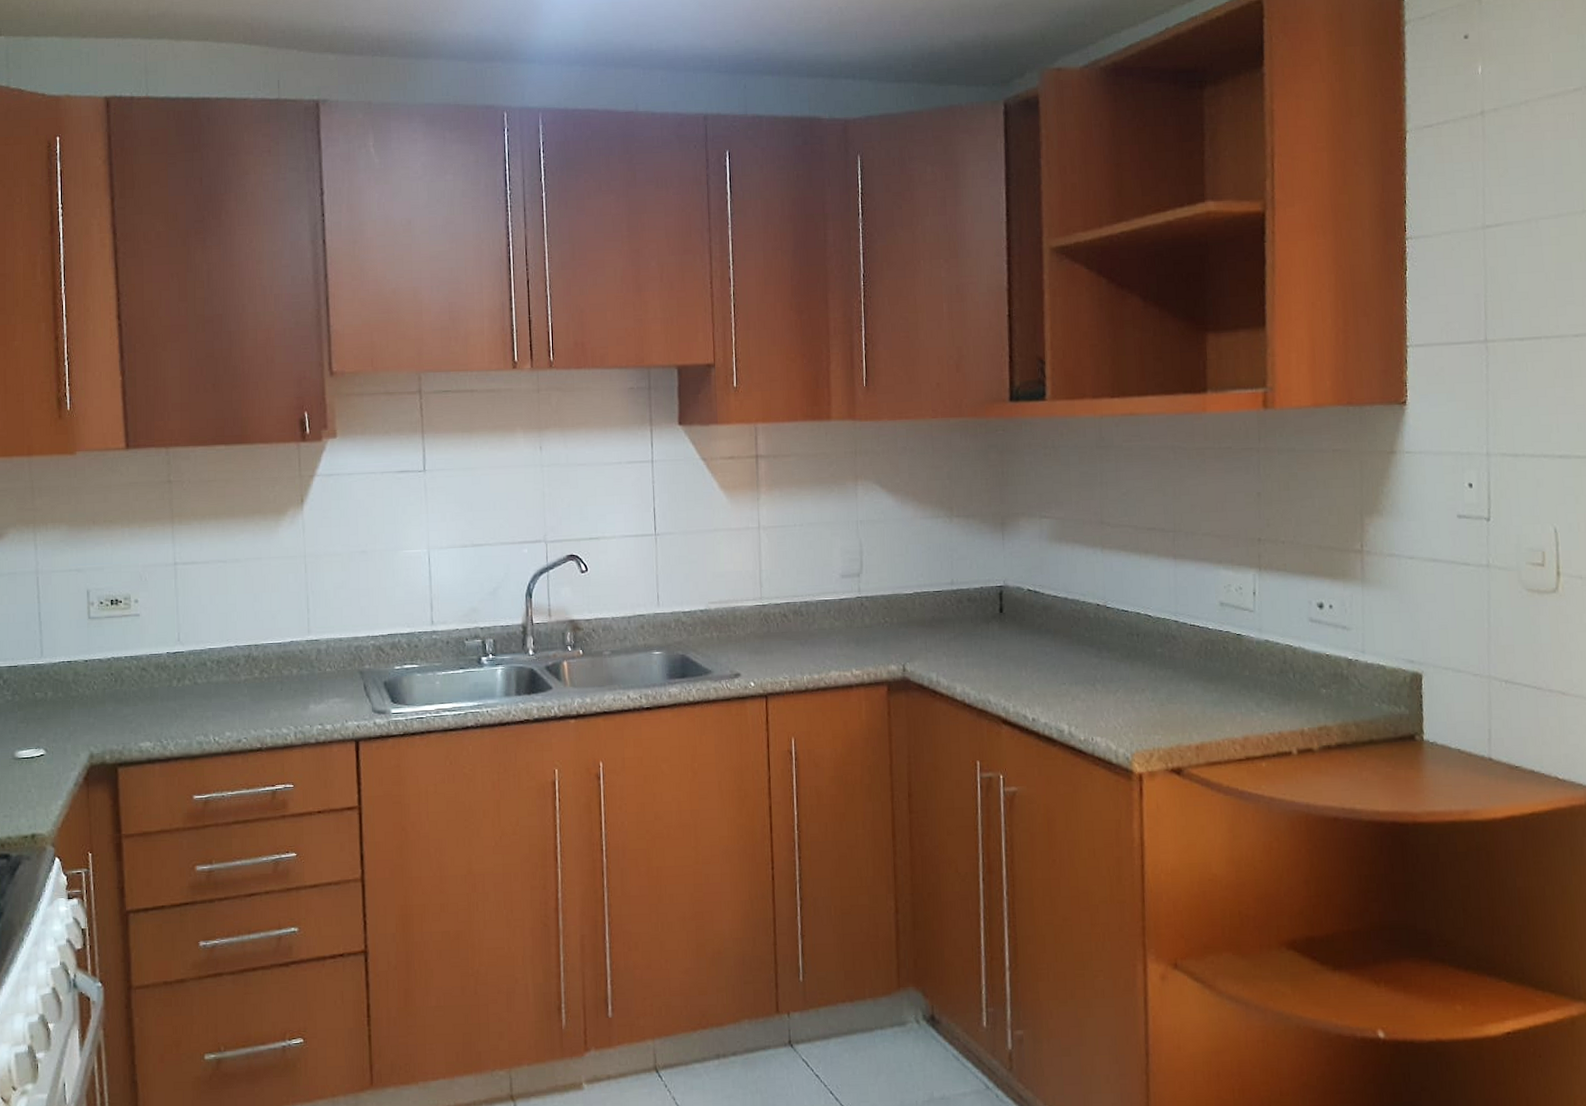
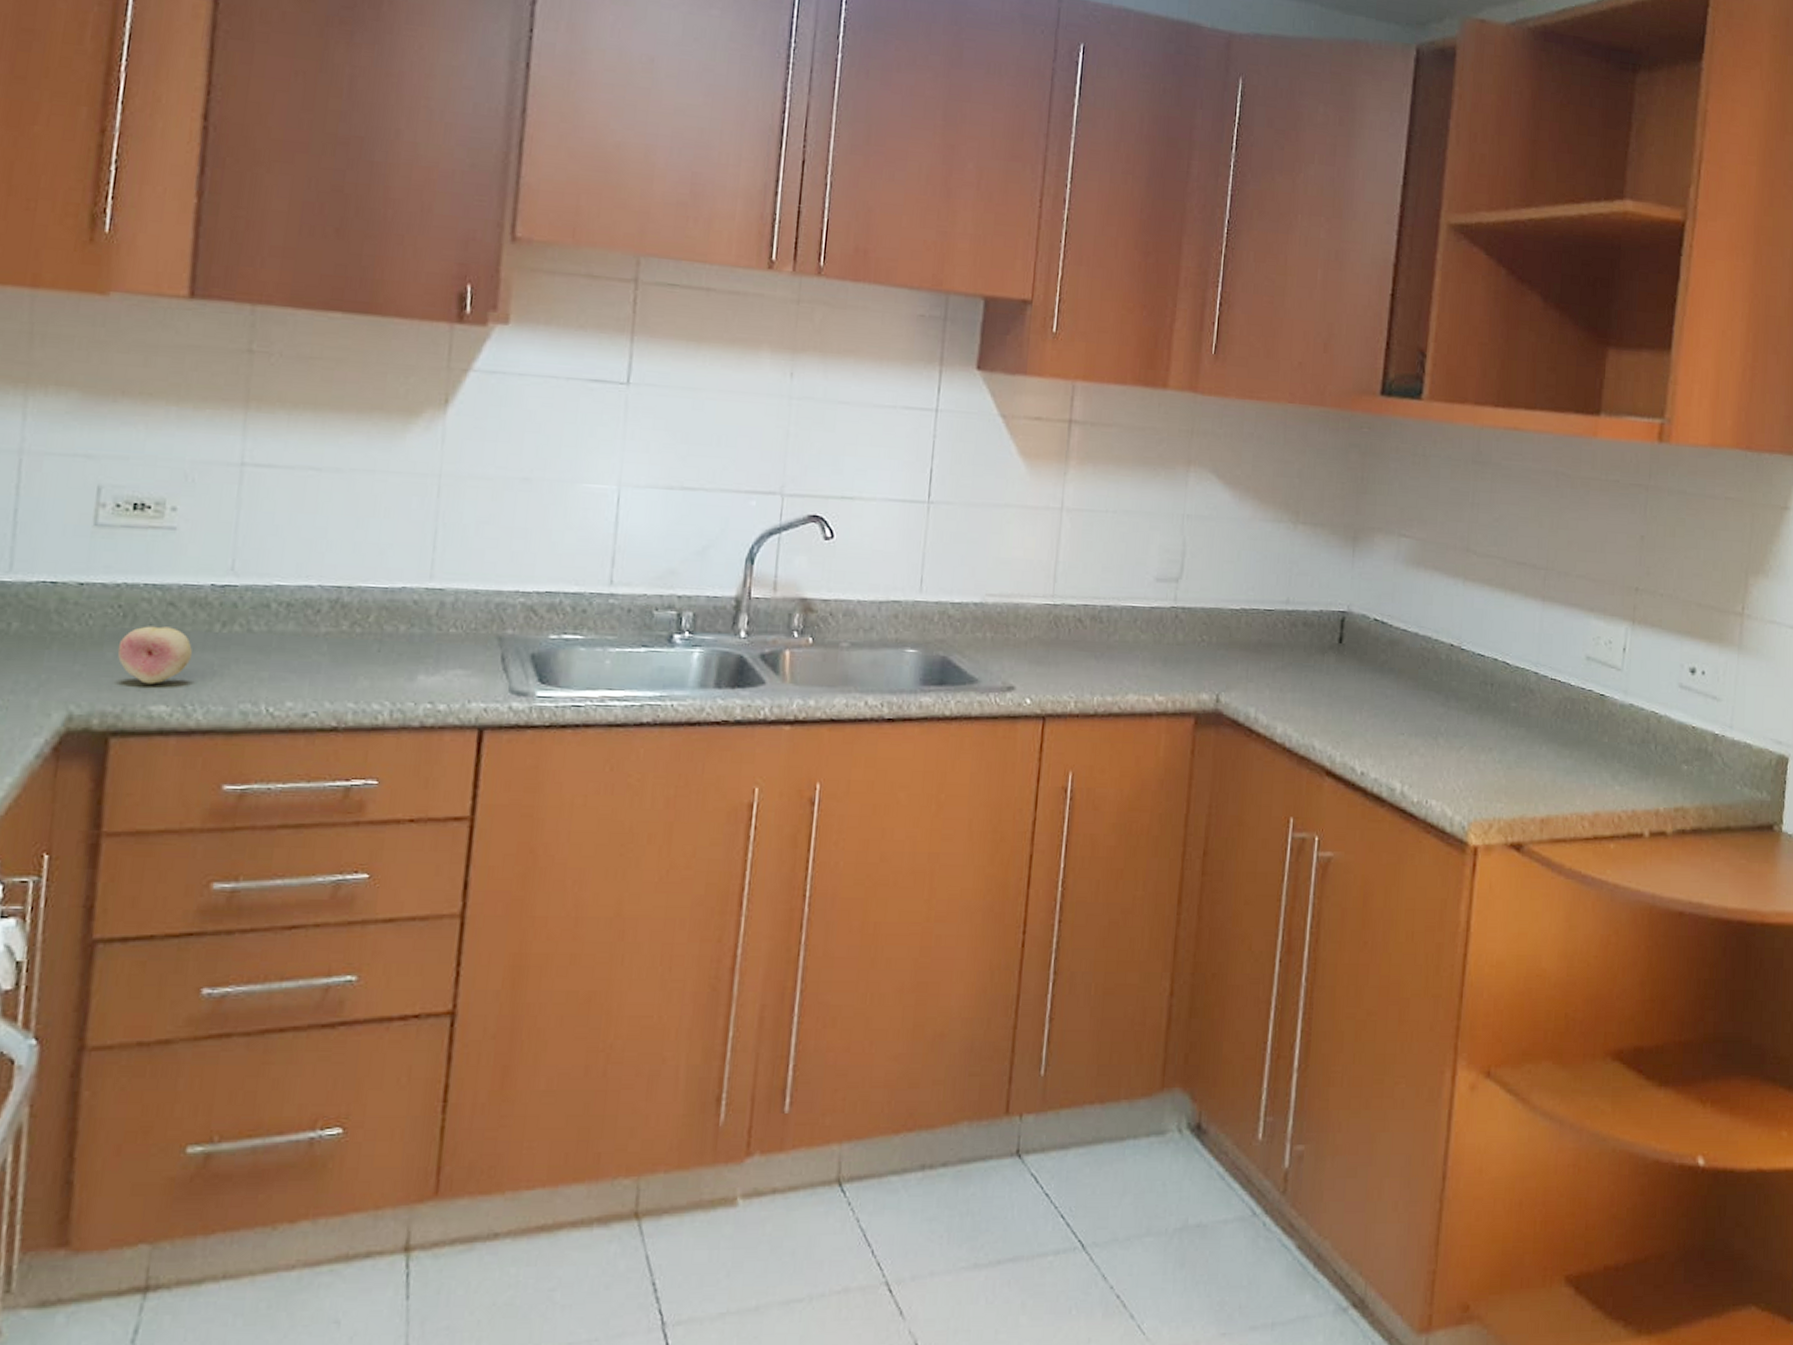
fruit: none [114,686,162,728] -> present [117,626,193,684]

